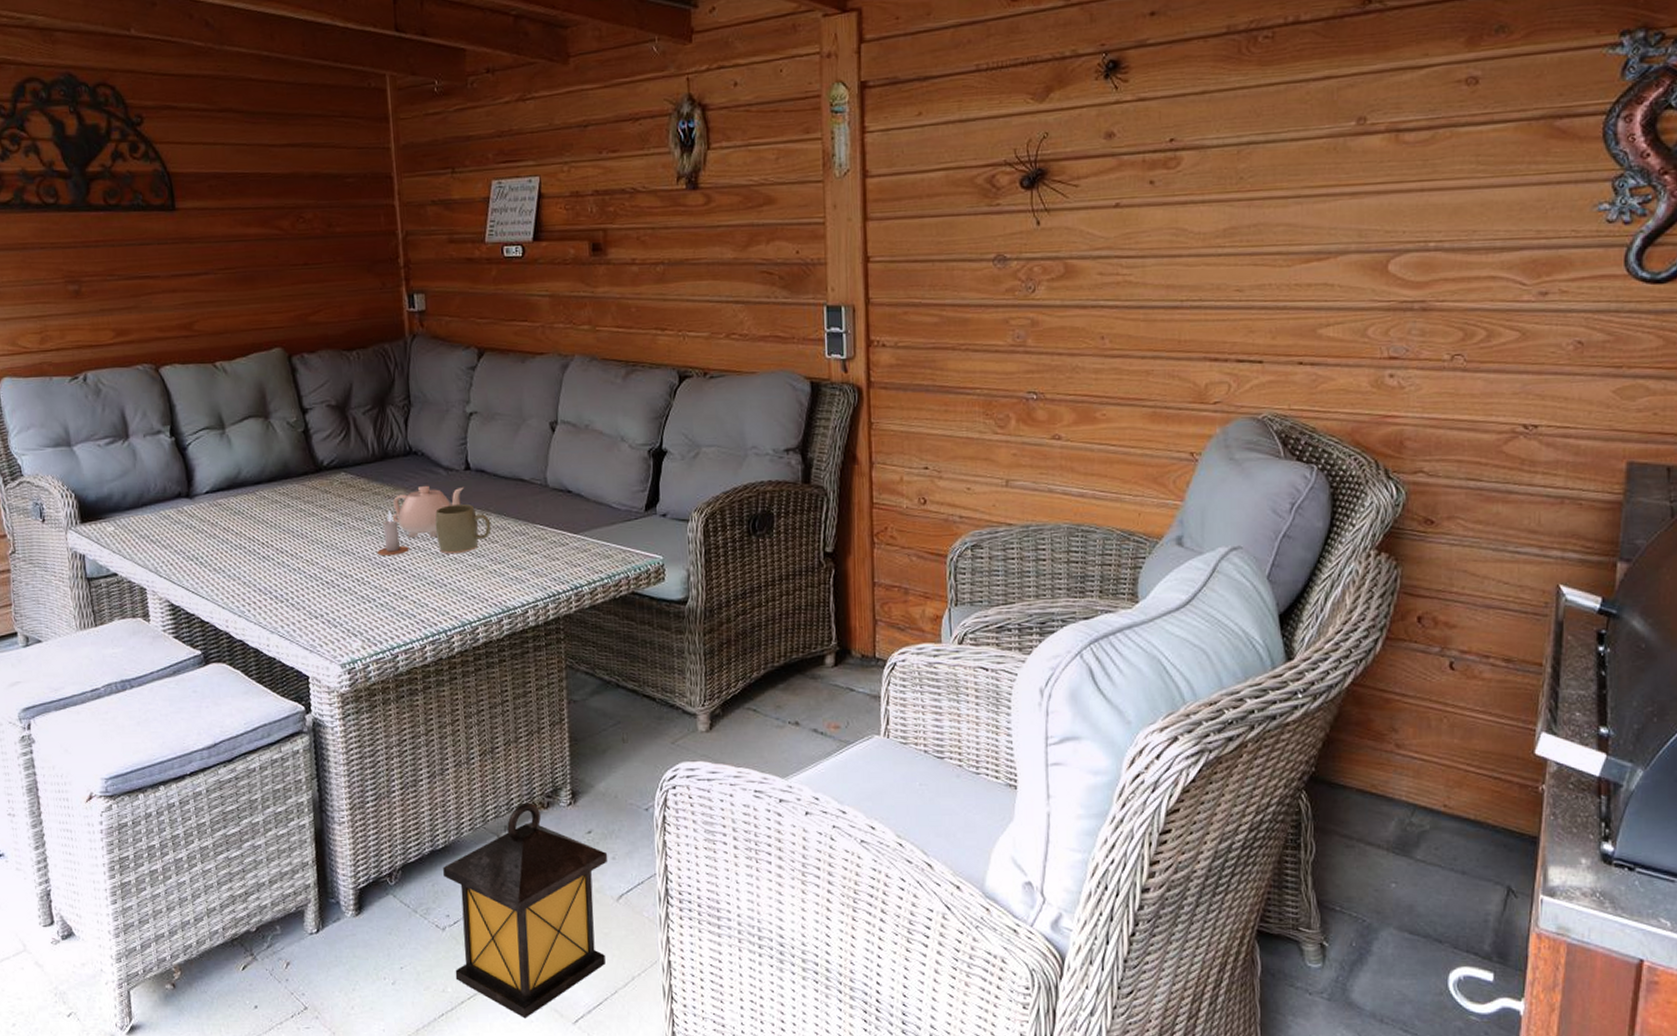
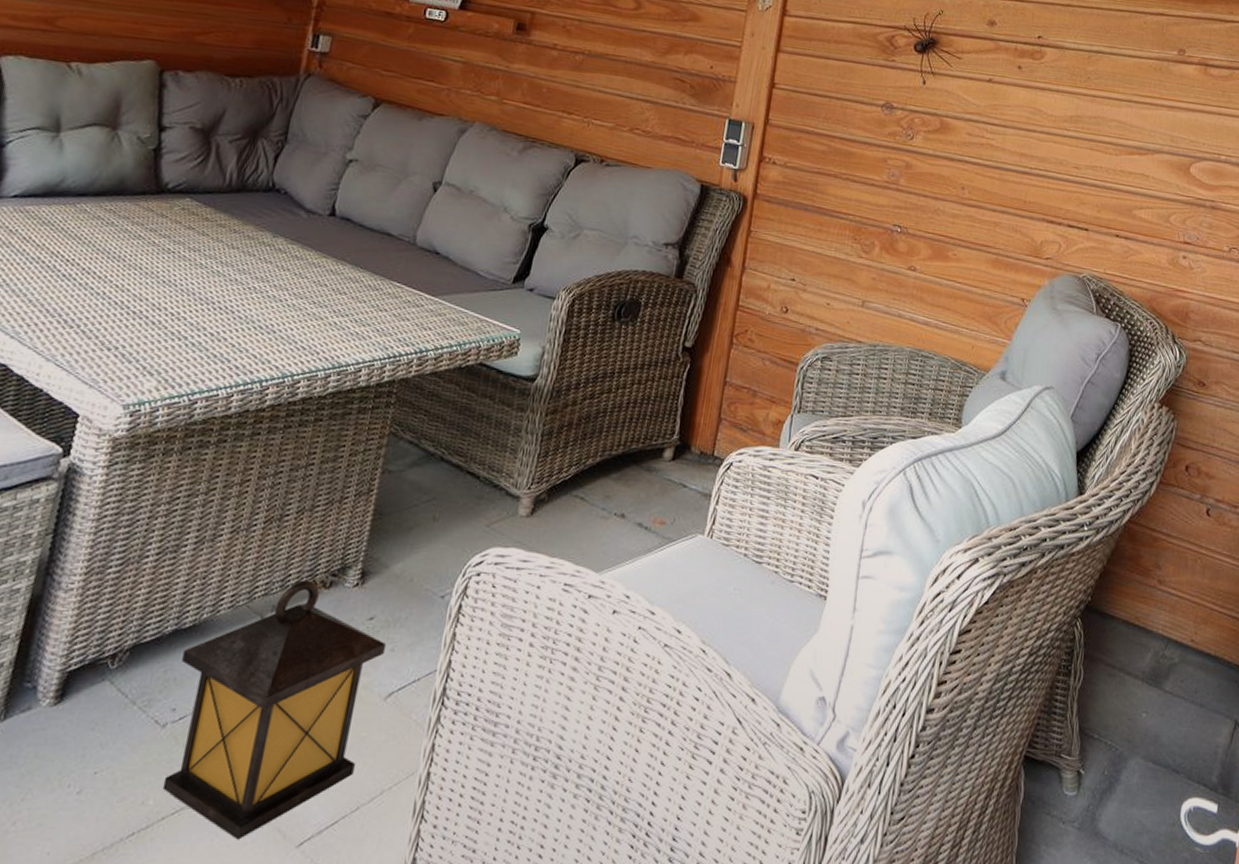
candle: present [377,509,409,557] -> none [204,243,243,294]
teapot: present [392,485,465,539] -> none [232,224,325,281]
mug: present [434,503,492,554] -> none [277,248,344,301]

